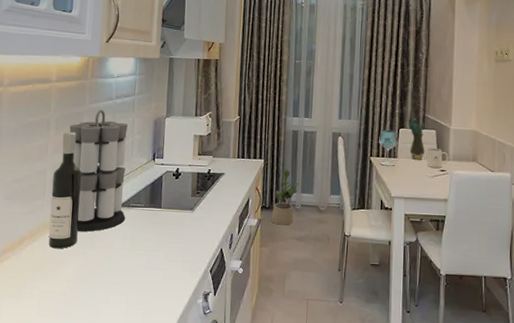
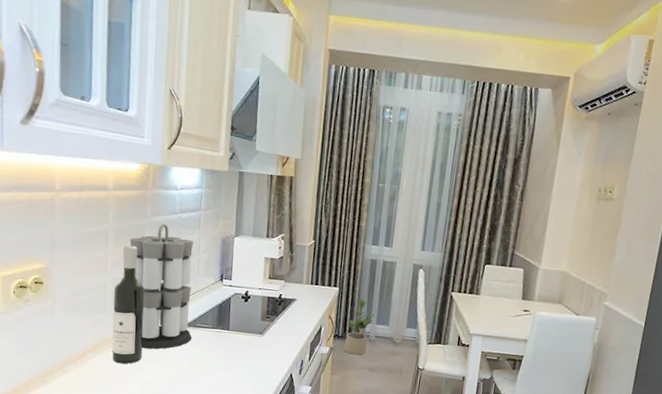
wine glass: present [379,129,398,166] -> none [461,264,483,303]
vase: present [407,116,425,160] -> none [493,252,513,299]
mug: present [426,148,448,168] -> none [509,287,534,308]

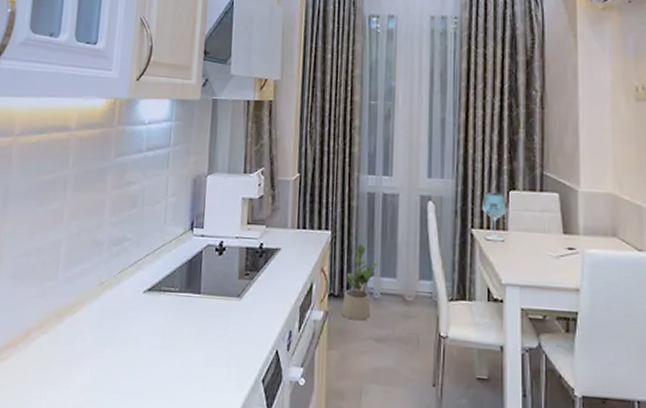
bottle: present [112,245,145,364] -> none [60,192,103,345]
spice rack: present [130,223,193,349] -> none [89,164,160,323]
wine glass: none [461,264,483,303] -> present [482,191,508,242]

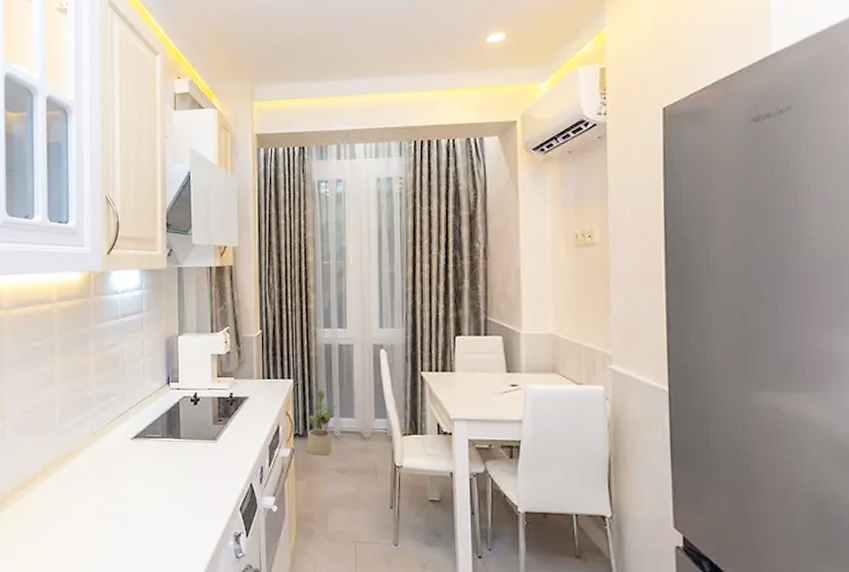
wine glass: present [482,191,508,242] -> none [431,337,454,382]

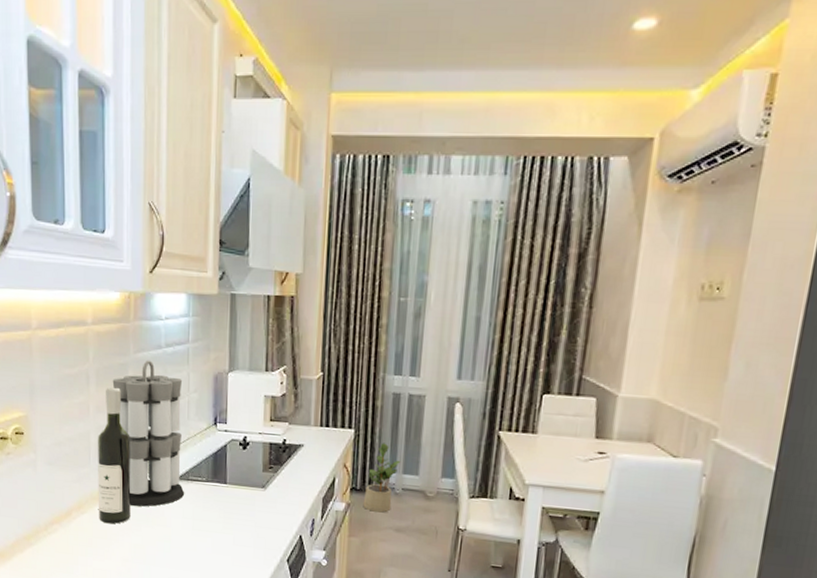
bottle: none [61,356,93,486] -> present [97,387,131,524]
spice rack: none [75,329,142,466] -> present [112,360,184,507]

